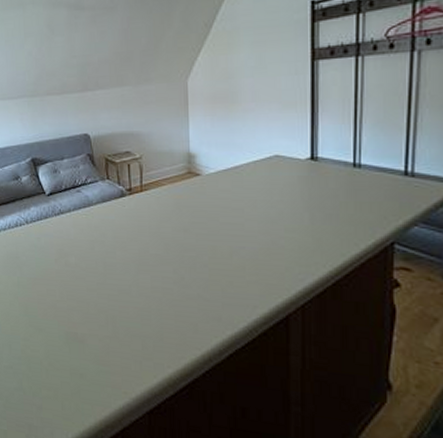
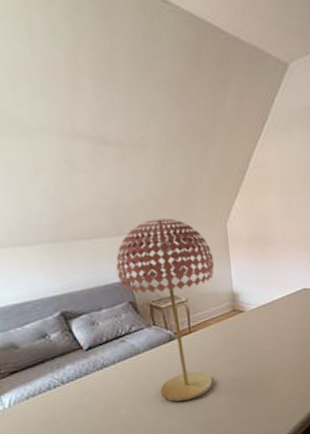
table lamp: none [79,75,171,261] -> present [115,218,214,402]

